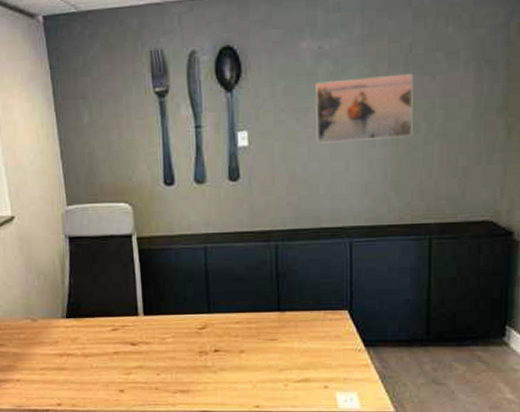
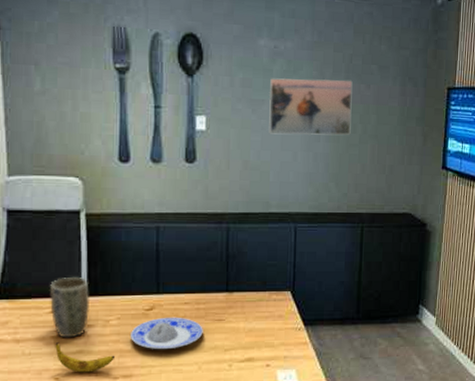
plant pot: none [109,298,147,354] -> present [49,278,91,338]
banana: none [118,356,173,387] -> present [55,341,116,373]
plate: none [186,336,256,368] -> present [131,317,203,350]

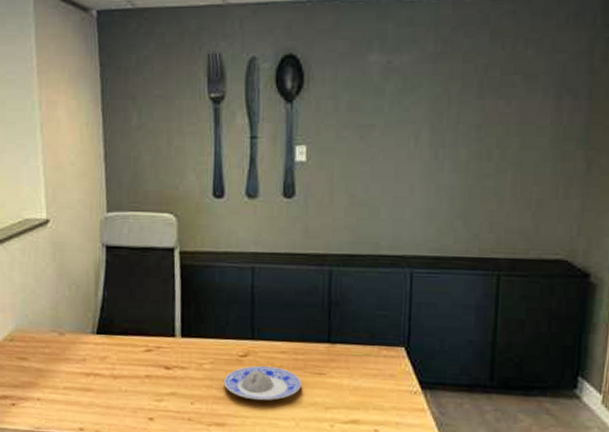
plant pot: present [49,278,91,338] -> none [144,316,184,379]
banana: present [55,341,116,373] -> none [149,381,208,417]
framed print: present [269,78,353,136] -> none [380,96,488,165]

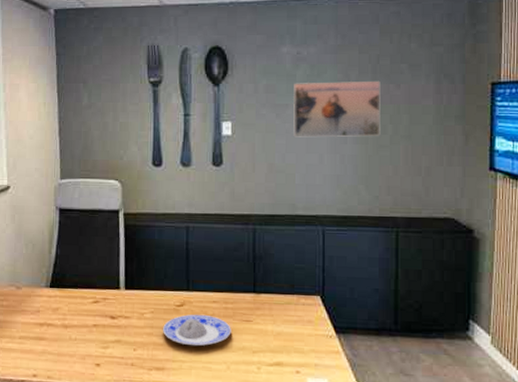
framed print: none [380,96,488,165] -> present [292,80,381,138]

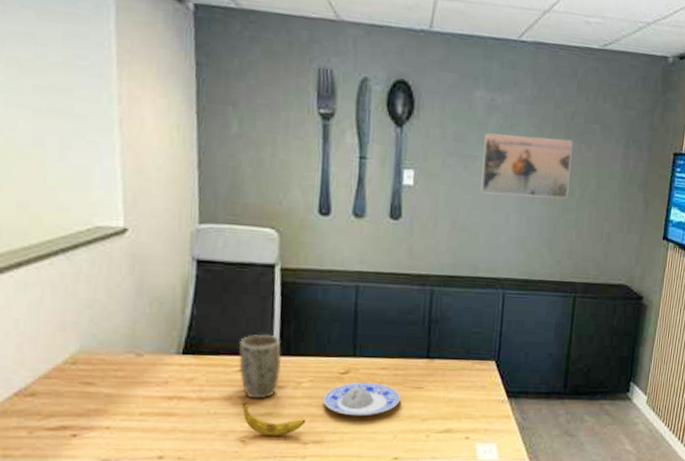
plant pot: none [92,271,127,328] -> present [238,335,282,399]
banana: none [97,329,149,362] -> present [242,402,306,436]

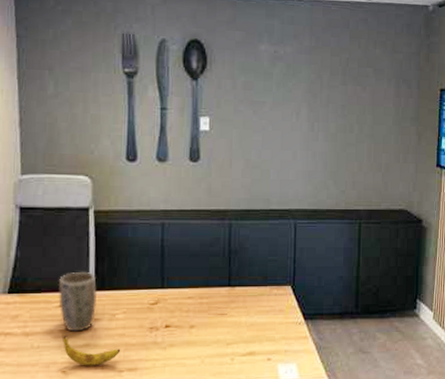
plate: present [323,382,401,416] -> none [136,311,206,344]
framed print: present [480,133,573,198] -> none [269,81,349,135]

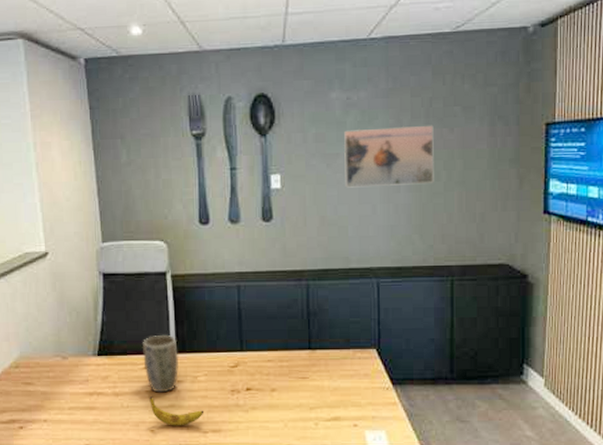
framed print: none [269,81,349,135] -> present [343,125,434,188]

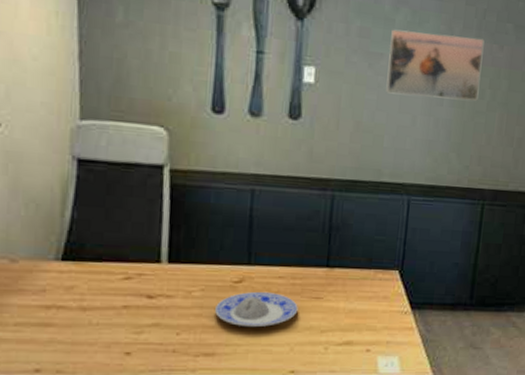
plant pot: present [142,335,180,393] -> none [123,240,171,309]
banana: present [149,395,204,426] -> none [127,311,197,349]
plate: none [218,374,288,406] -> present [215,291,298,328]

